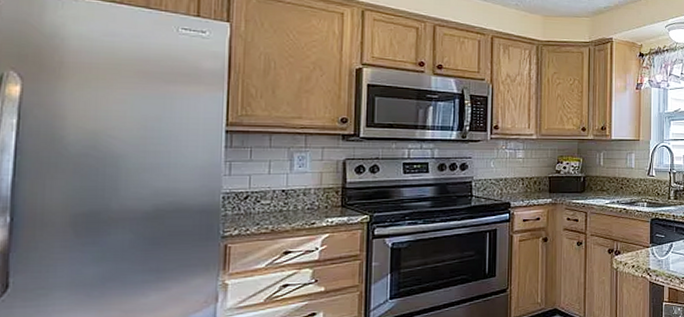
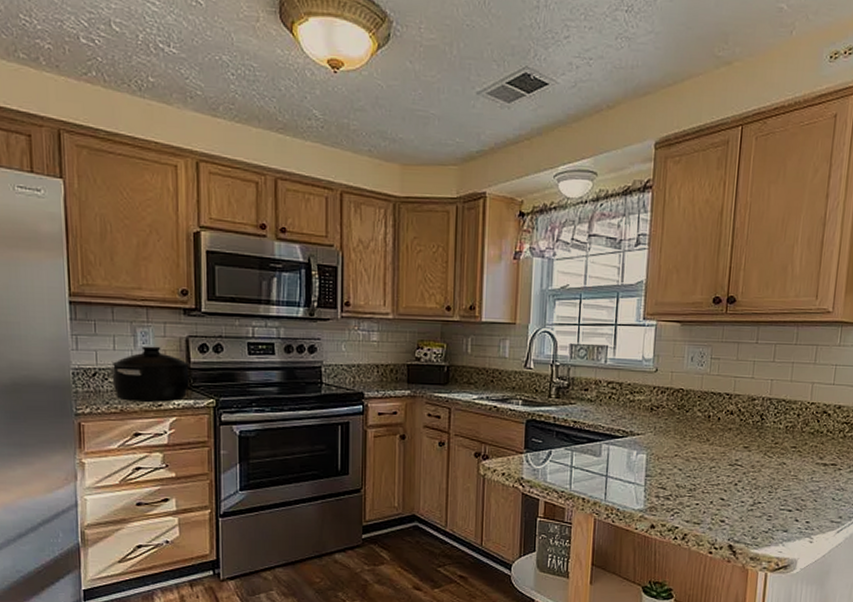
saucepan: none [264,169,345,221] -> present [111,346,190,402]

